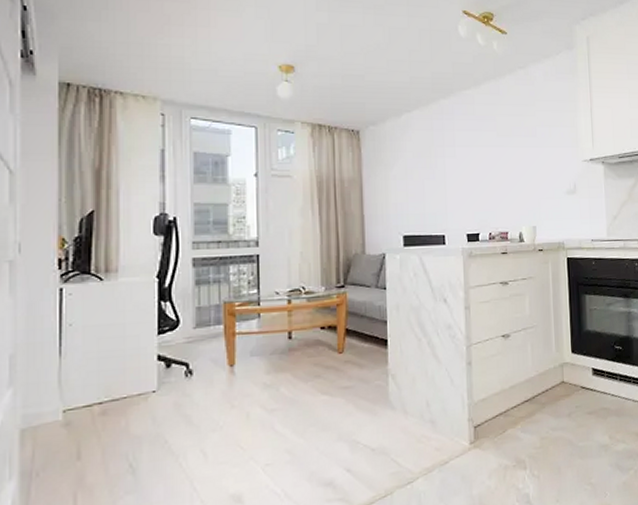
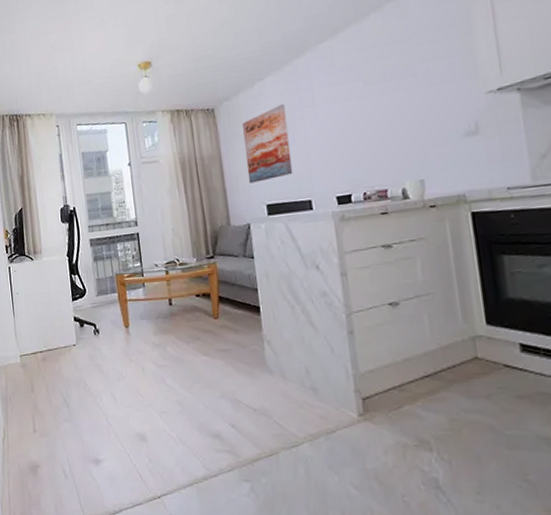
wall art: none [386,139,431,213] -> present [242,103,293,184]

